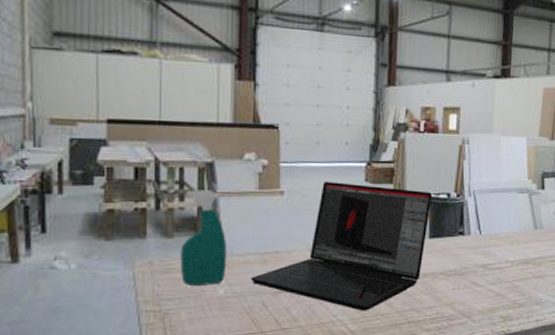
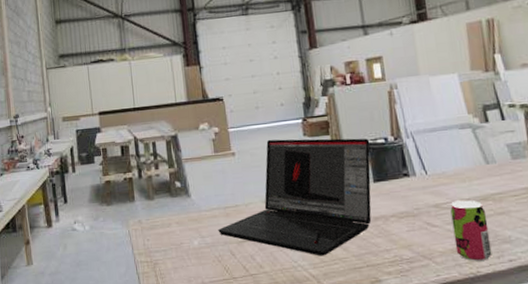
spray bottle: present [180,190,227,287] -> none [160,158,198,240]
beverage can: none [493,262,526,320] -> present [450,200,493,261]

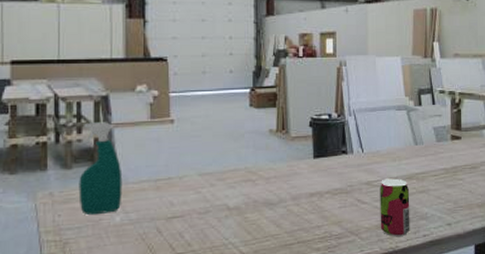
spray bottle: none [160,158,198,240] -> present [78,122,123,216]
laptop: present [218,138,372,256] -> none [145,107,315,233]

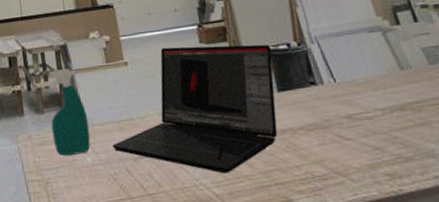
laptop: none [145,107,315,233] -> present [112,44,278,174]
beverage can: present [380,178,410,236] -> none [364,110,415,178]

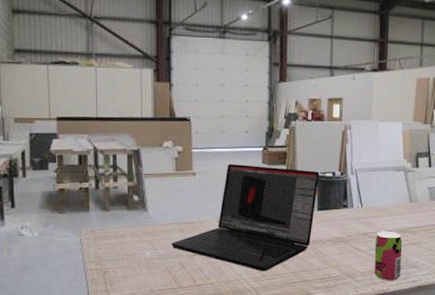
spray bottle: present [49,69,91,157] -> none [115,172,152,250]
beverage can: none [364,110,415,178] -> present [374,231,403,281]

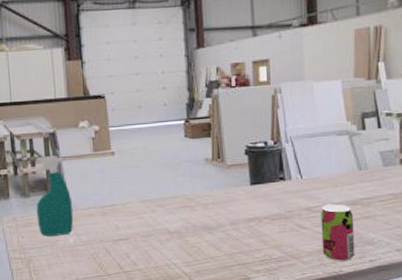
spray bottle: none [115,172,152,250] -> present [36,156,74,237]
laptop: present [171,163,320,271] -> none [94,139,250,255]

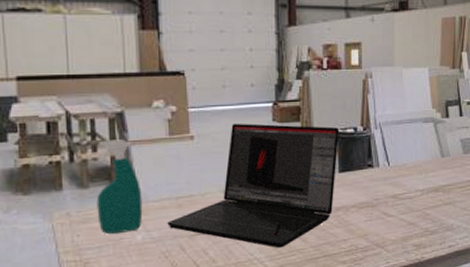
laptop: none [94,139,250,255] -> present [167,123,340,248]
beverage can: present [321,204,355,261] -> none [406,191,436,248]

